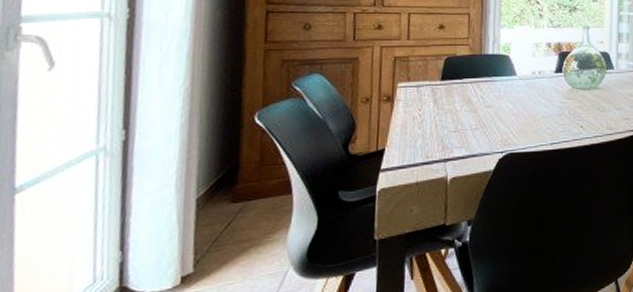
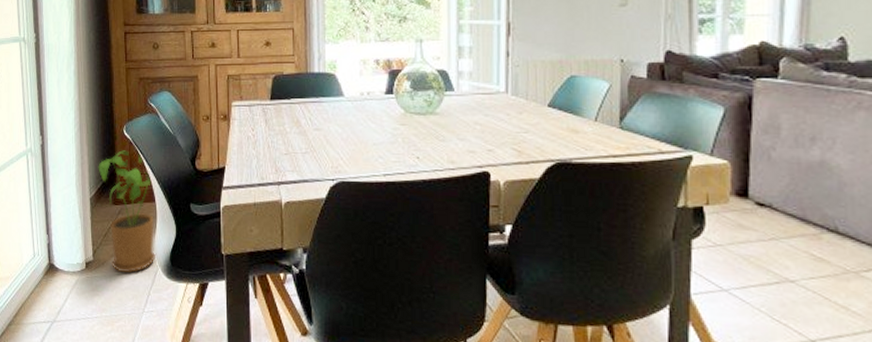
house plant: none [212,140,290,281] -> present [98,150,157,273]

